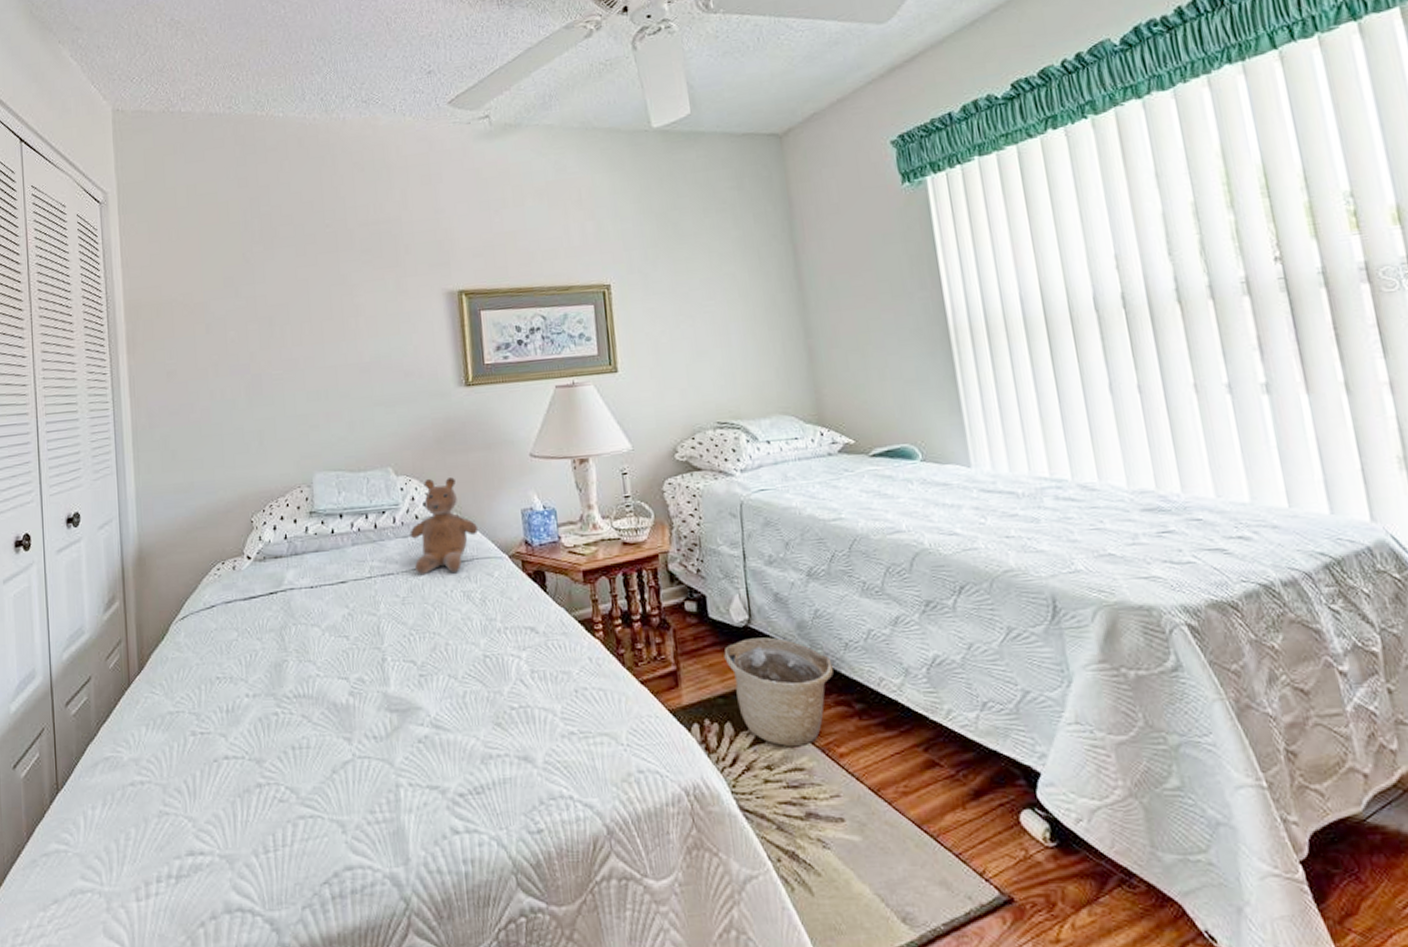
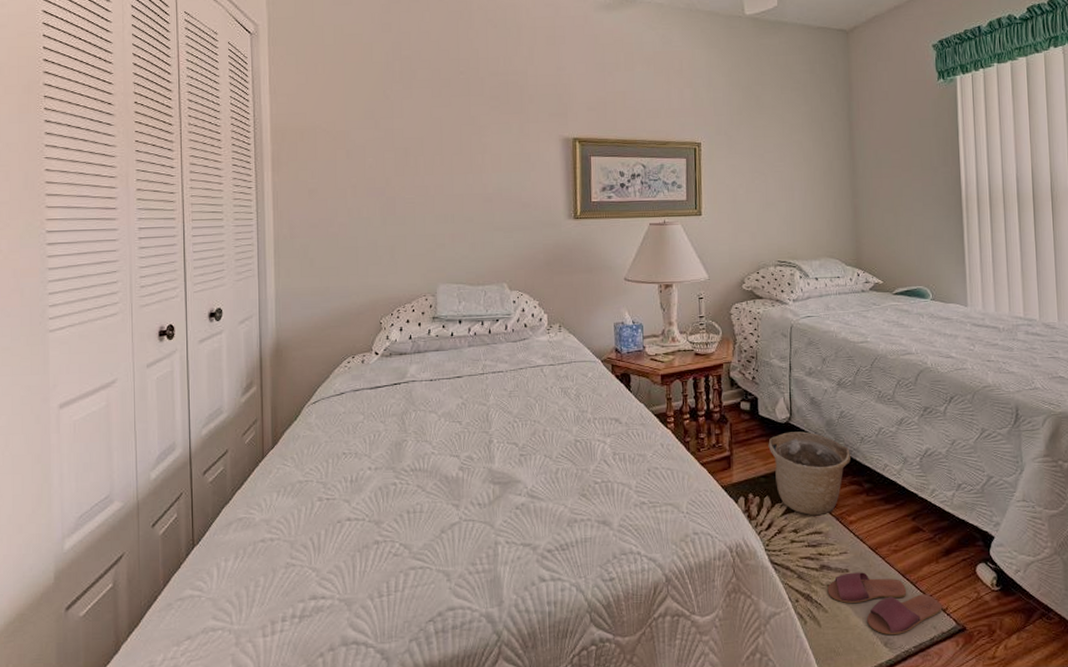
teddy bear: present [409,477,479,575] -> none [519,294,577,373]
slippers: none [817,822,978,908] -> present [827,572,943,636]

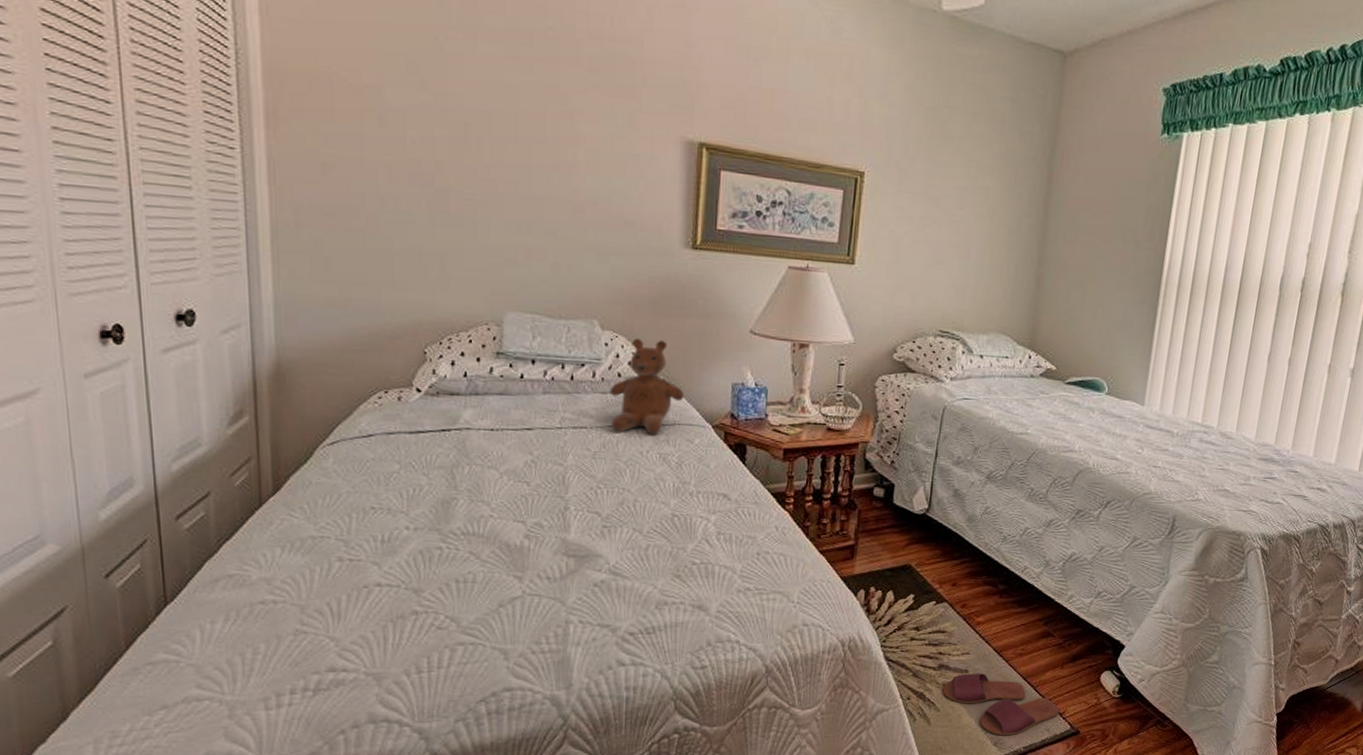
teddy bear: none [519,294,577,373] -> present [609,337,685,434]
basket: present [768,431,850,516] -> none [899,524,989,615]

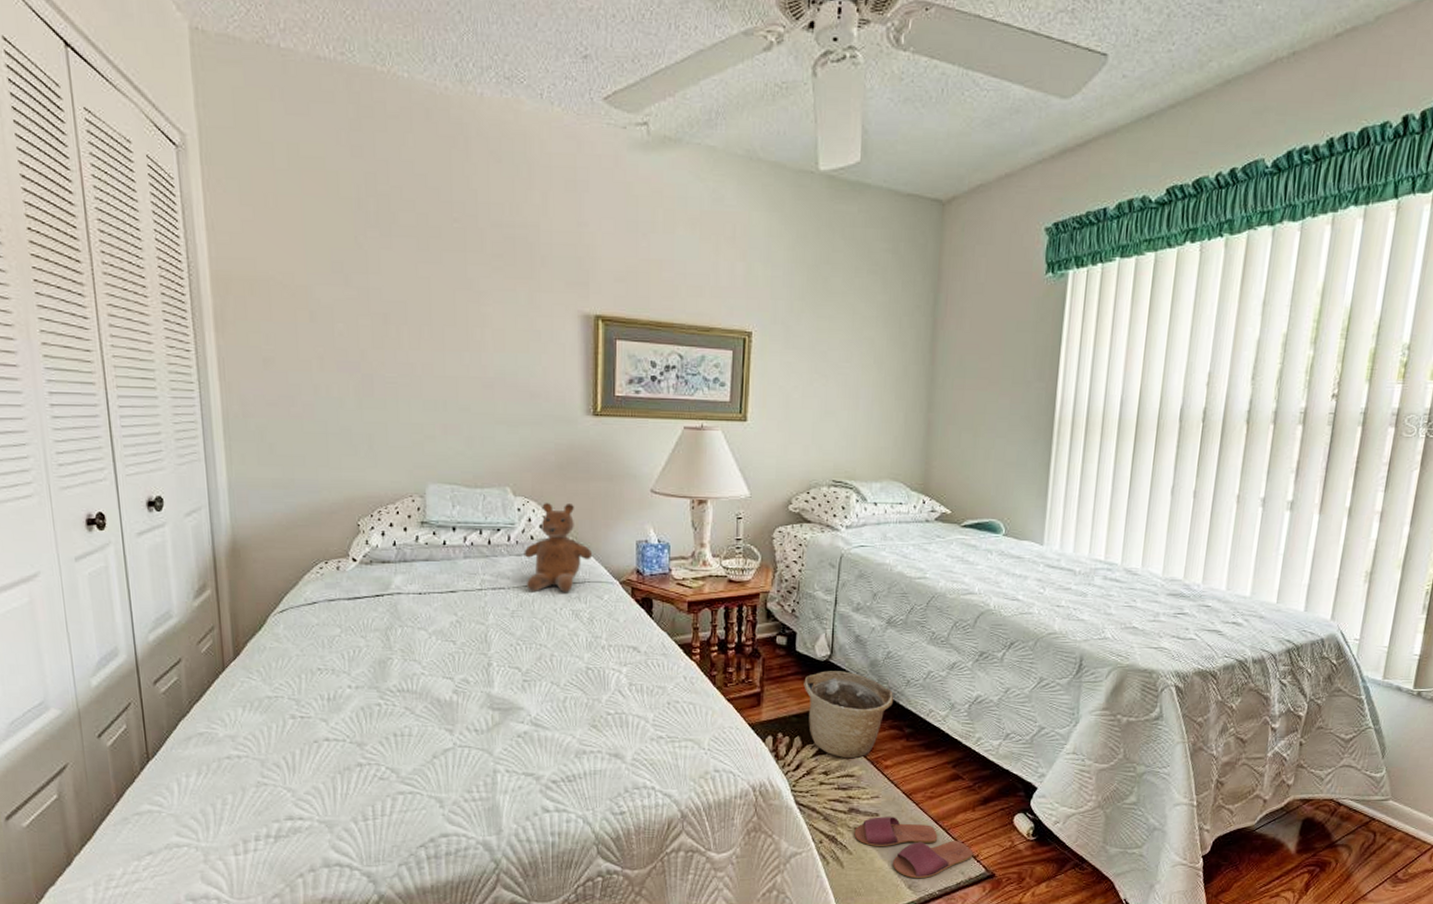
basket: none [899,524,989,615] -> present [803,671,893,759]

